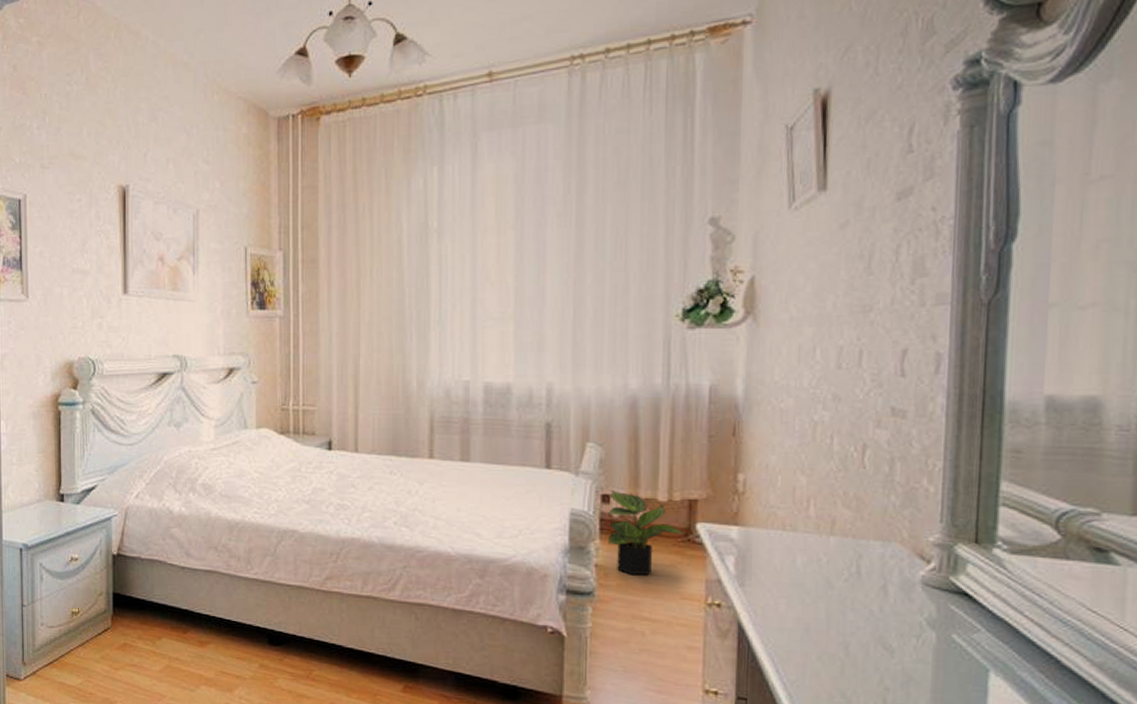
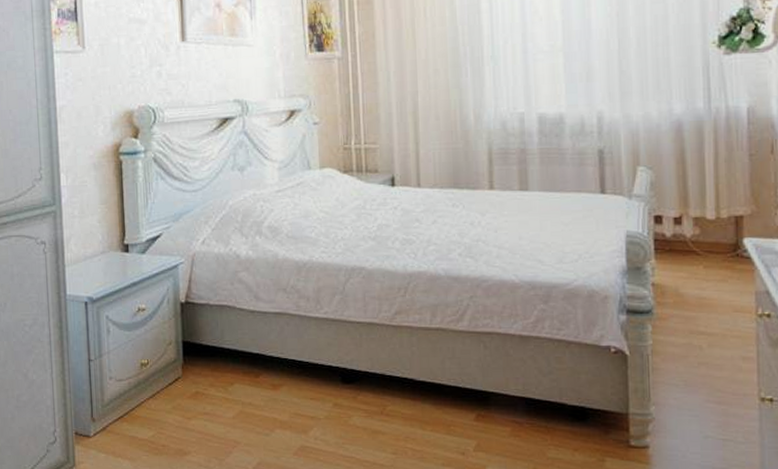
potted plant: present [608,490,684,576] -> none [661,211,733,292]

